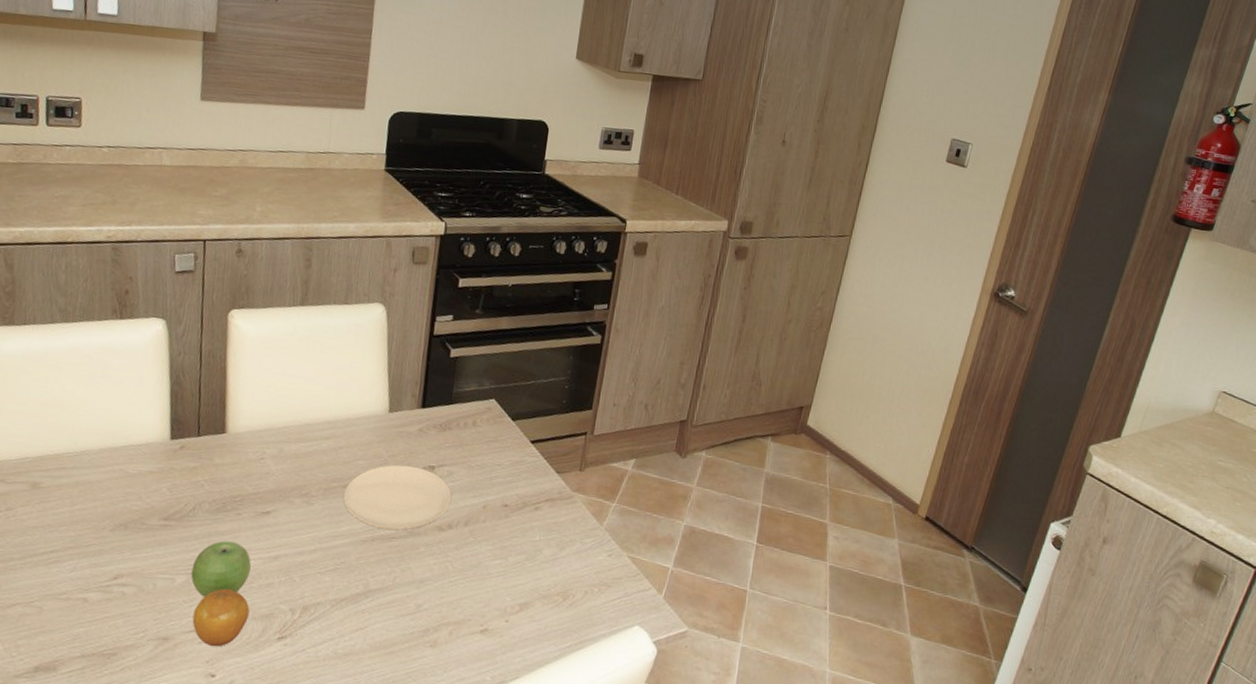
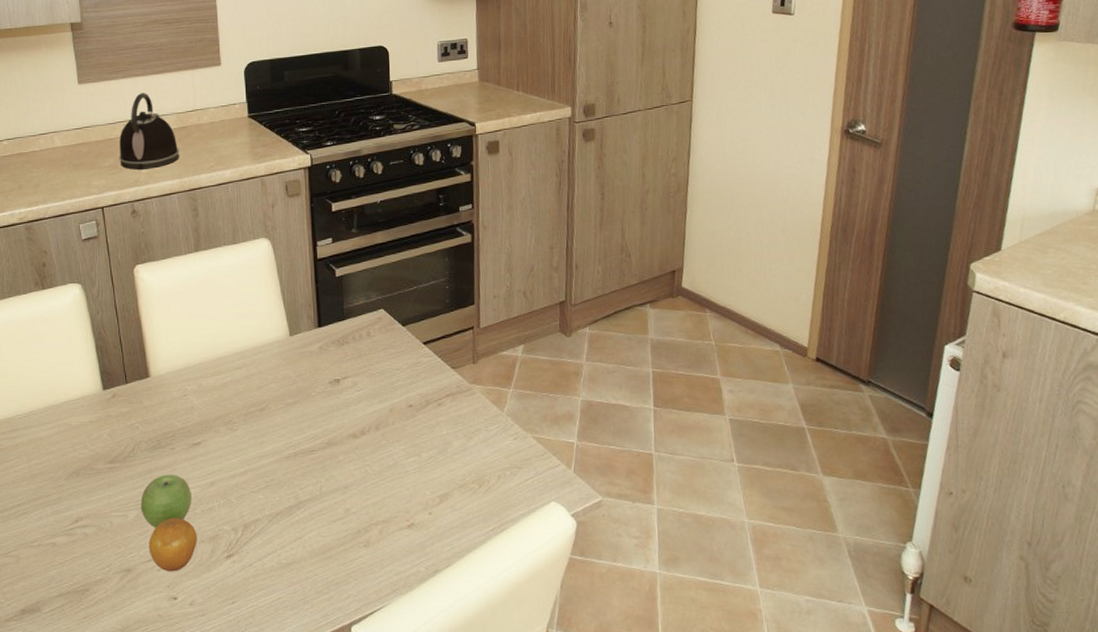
kettle: none [232,123,302,208] -> present [118,93,179,170]
plate: present [343,464,452,531] -> none [262,382,360,444]

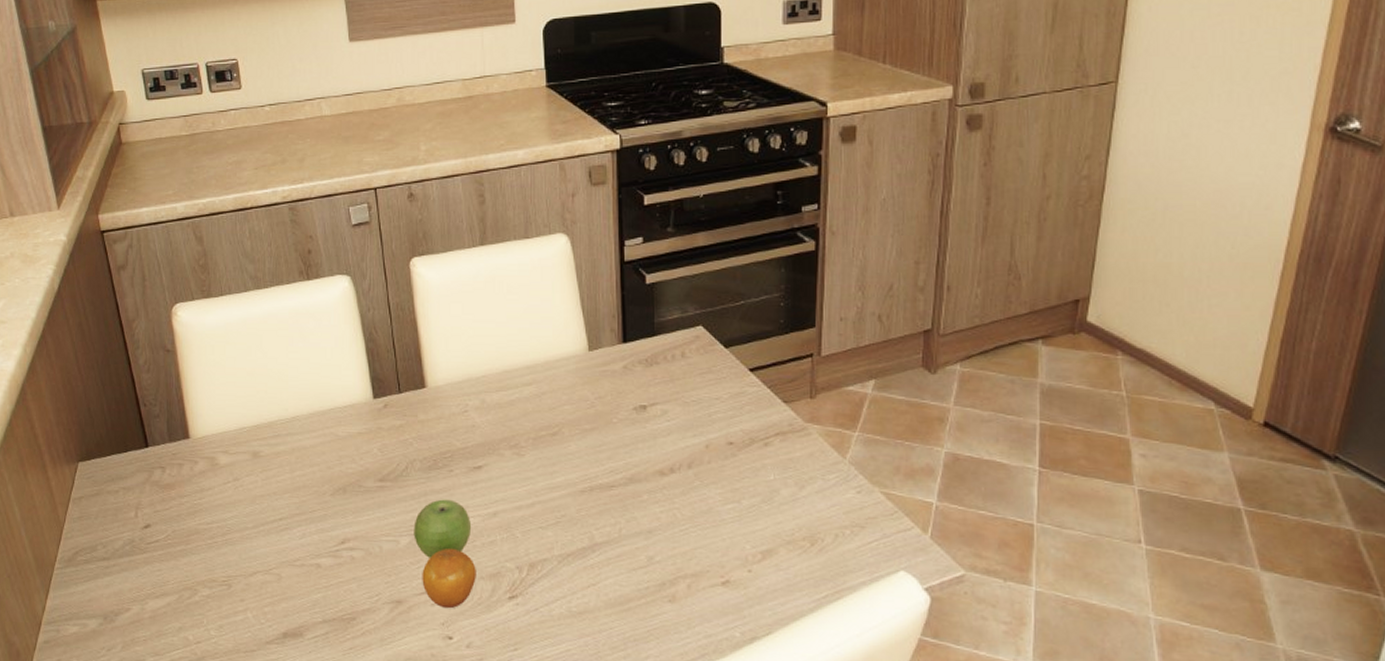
kettle: present [118,93,179,170] -> none [394,54,464,146]

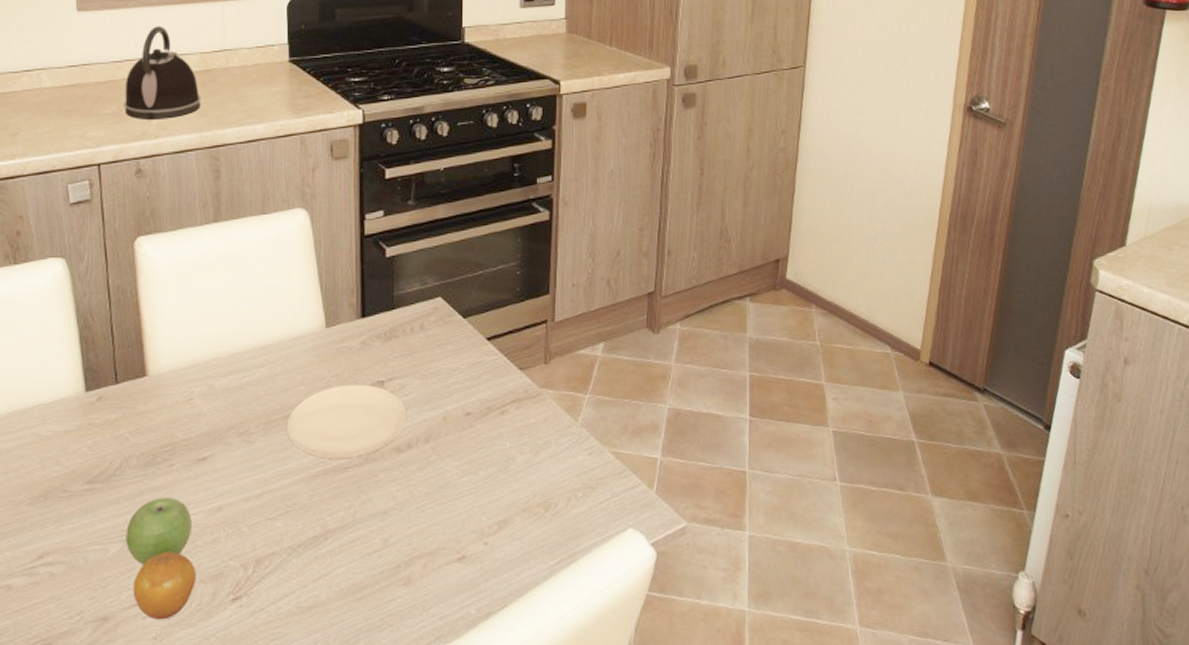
kettle: none [394,54,464,146] -> present [123,26,201,120]
plate: none [554,407,670,478] -> present [287,384,408,460]

